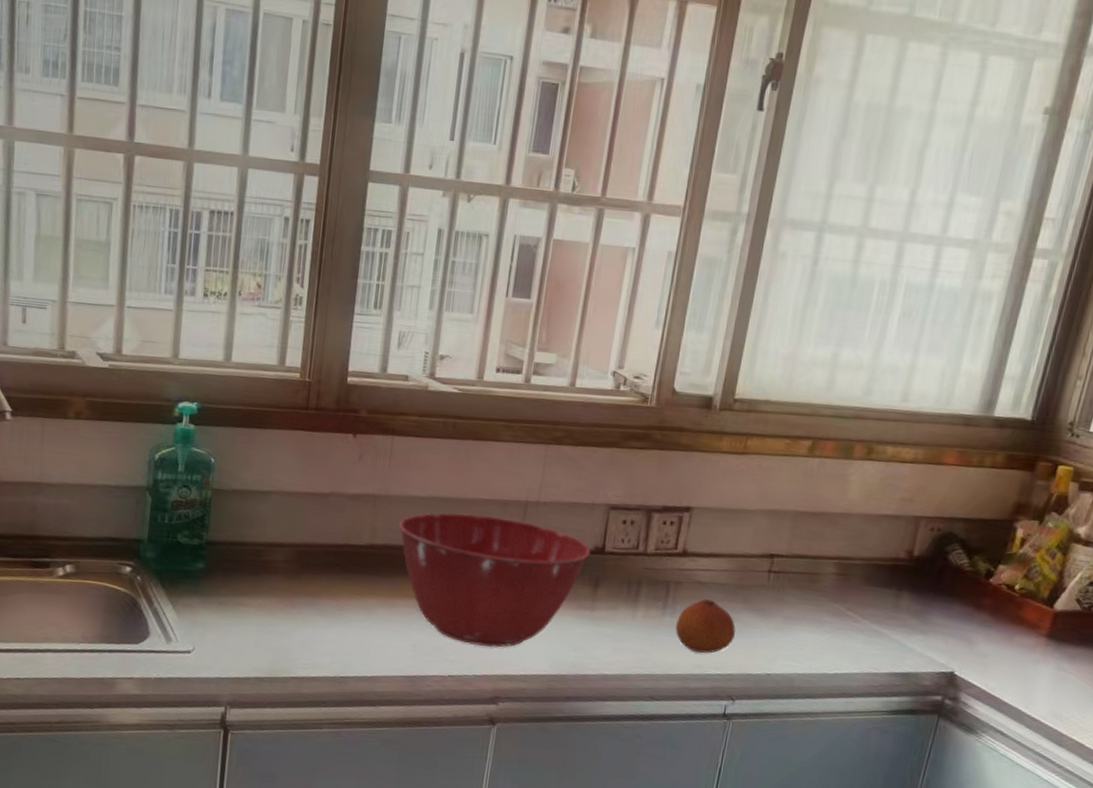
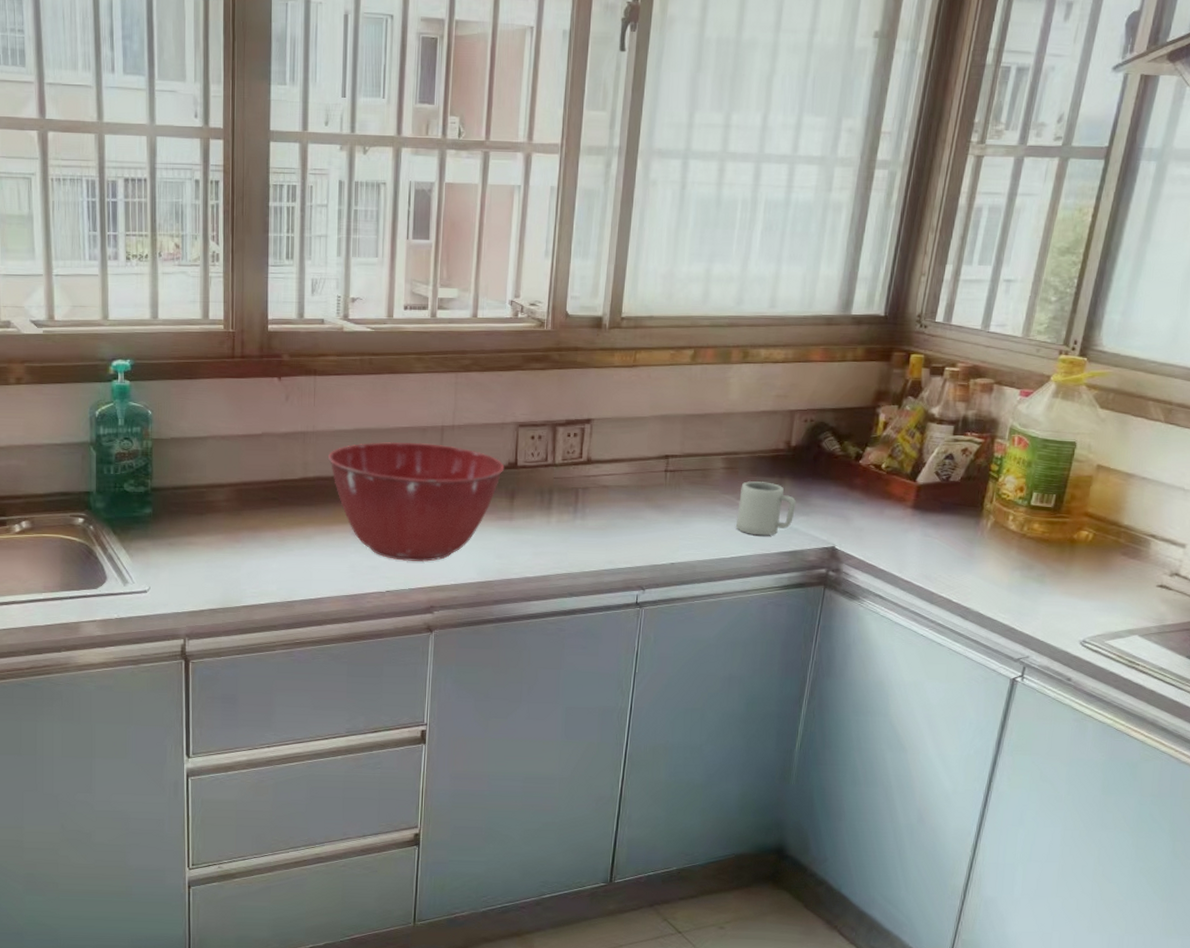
fruit: present [675,598,736,653] -> none [587,500,640,550]
cup: none [842,591,915,653] -> present [735,481,797,536]

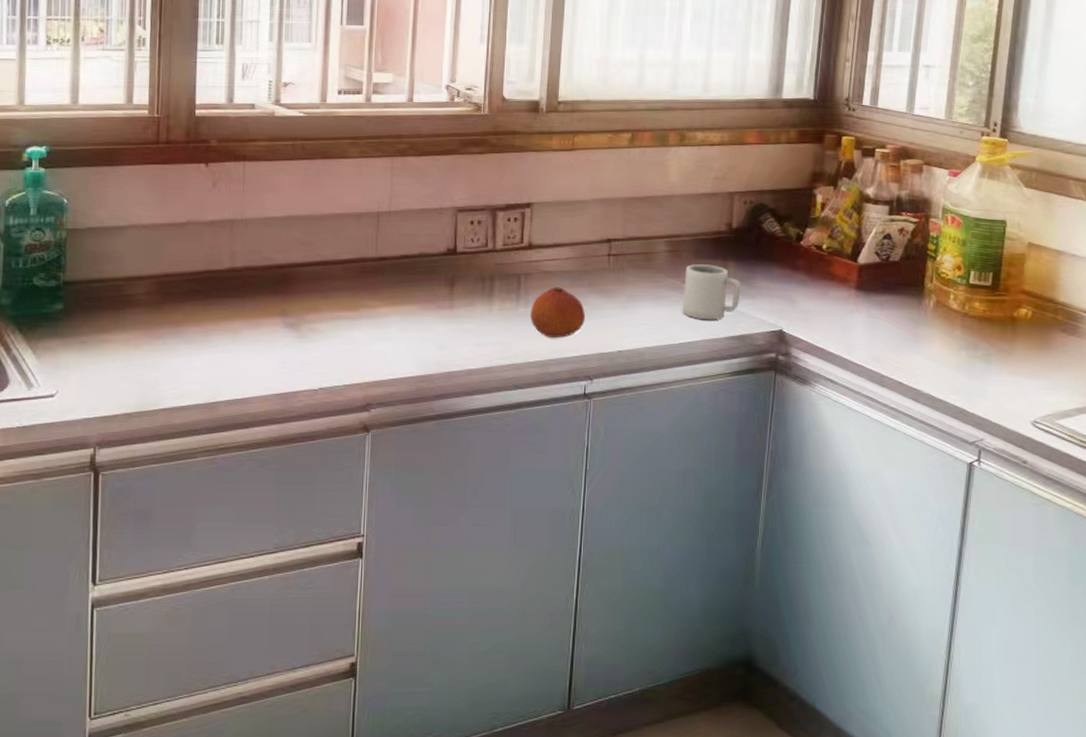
mixing bowl: present [328,441,505,562] -> none [258,228,444,355]
fruit: none [587,500,640,550] -> present [531,286,585,338]

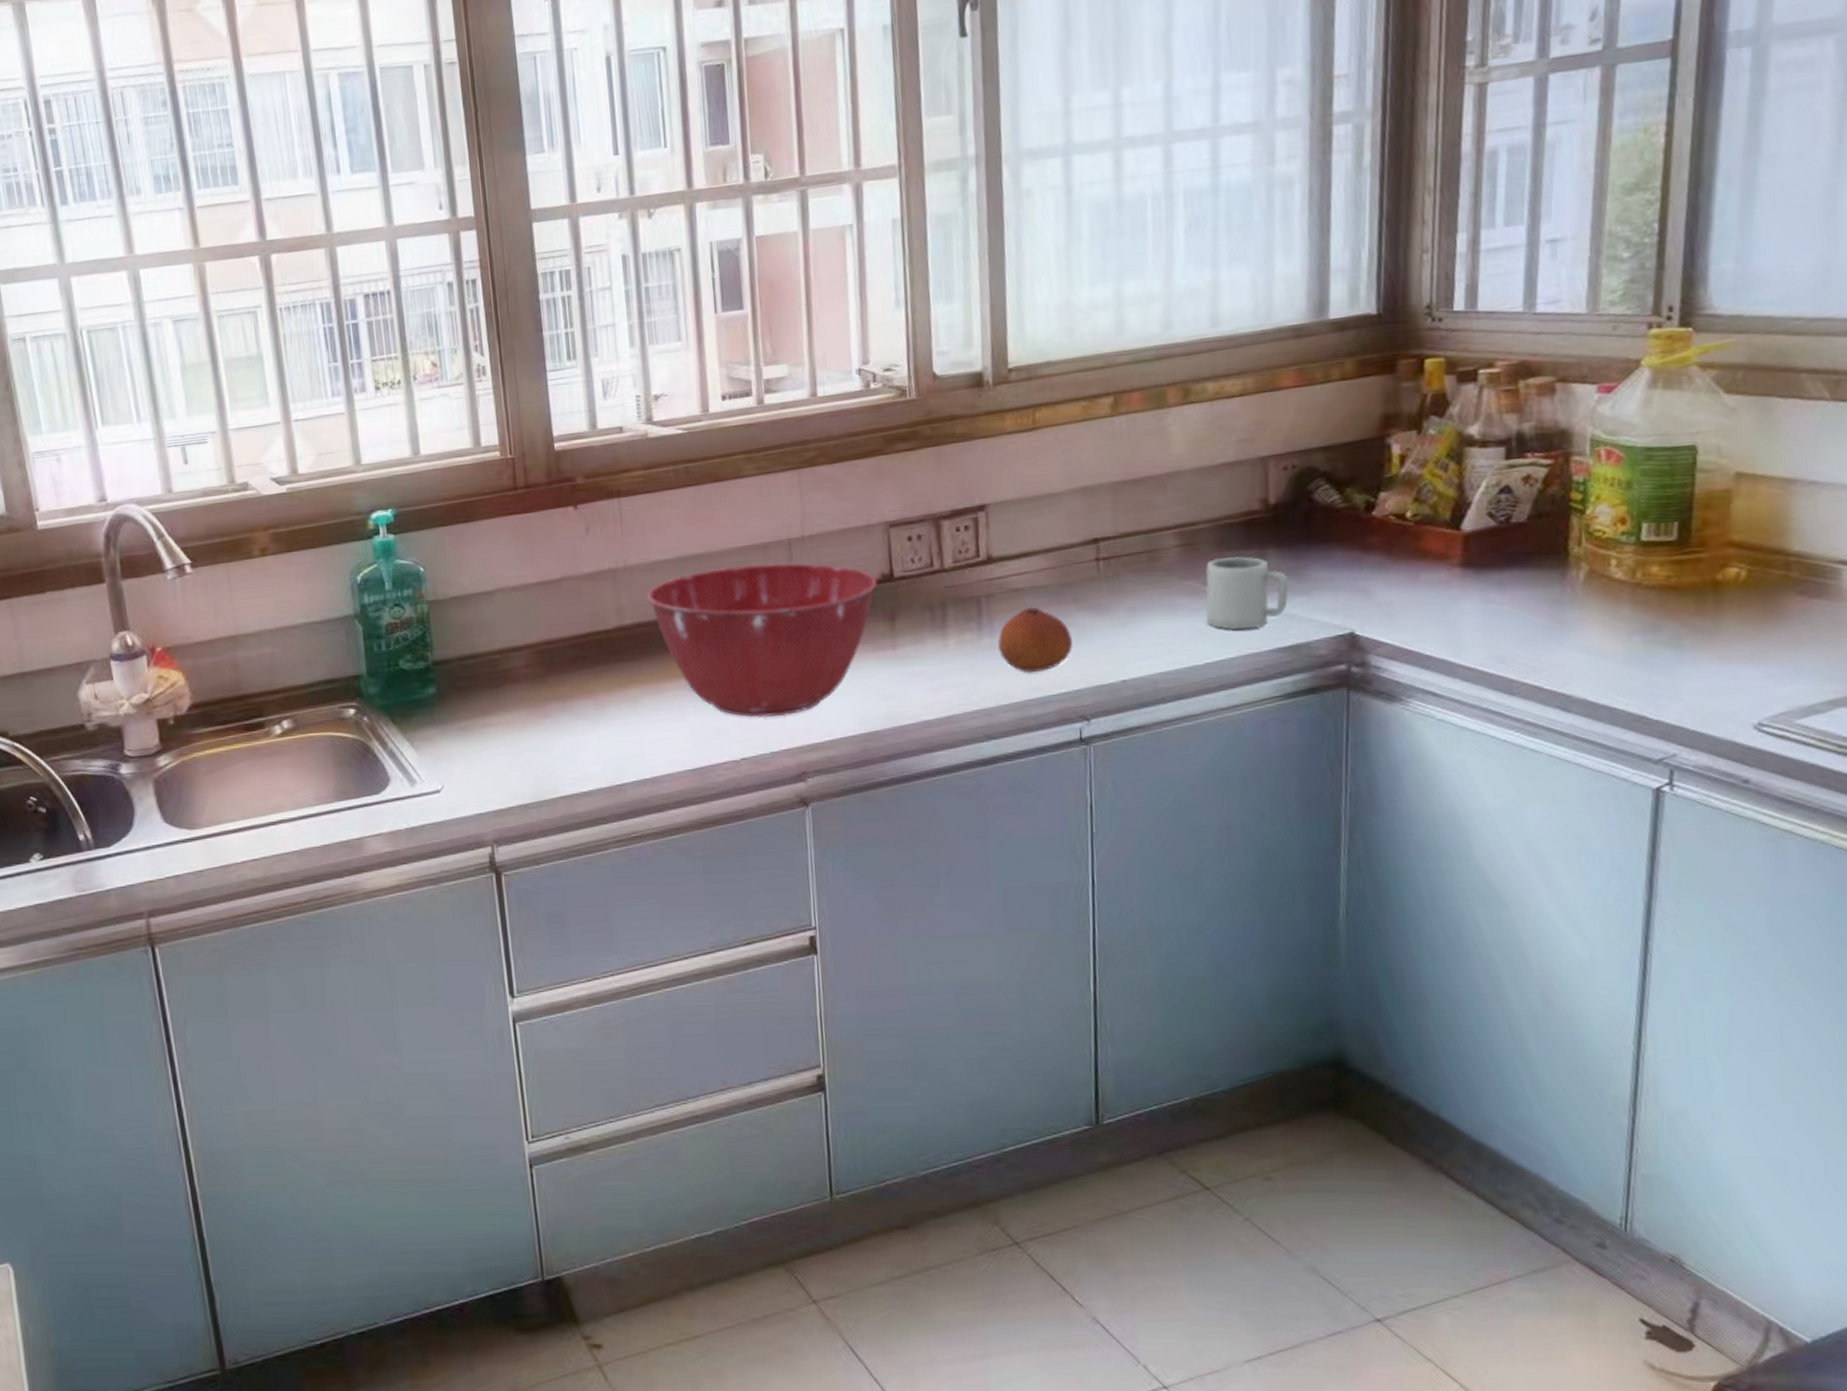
mixing bowl: none [258,228,444,355] -> present [647,562,878,718]

